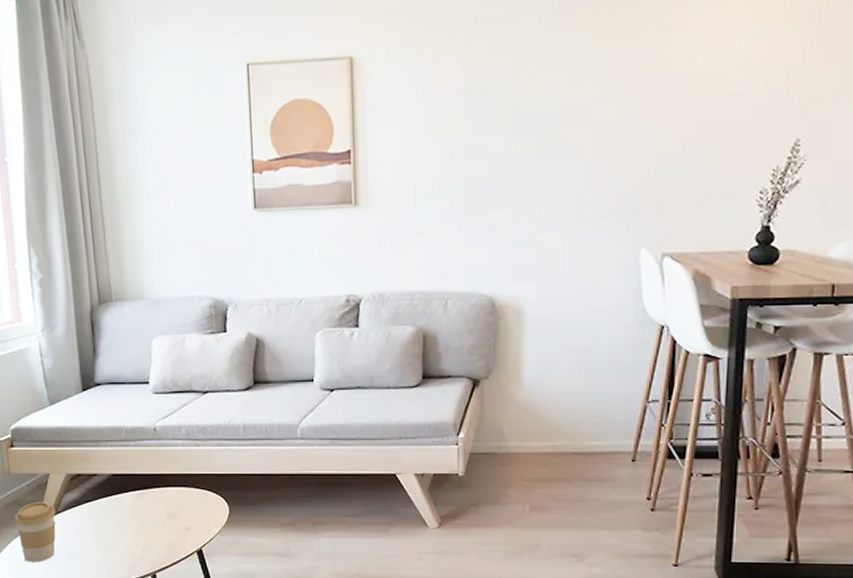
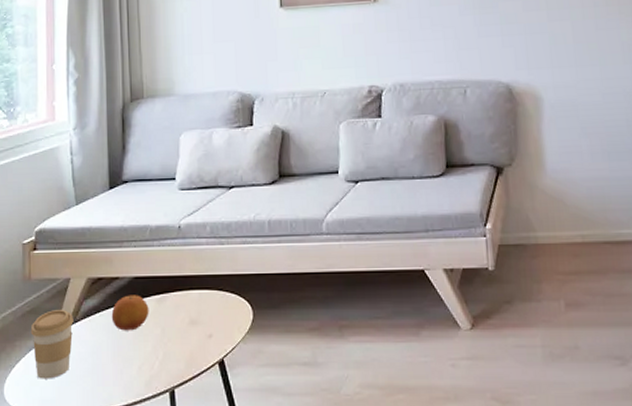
fruit: none [92,490,129,522] -> present [111,295,149,331]

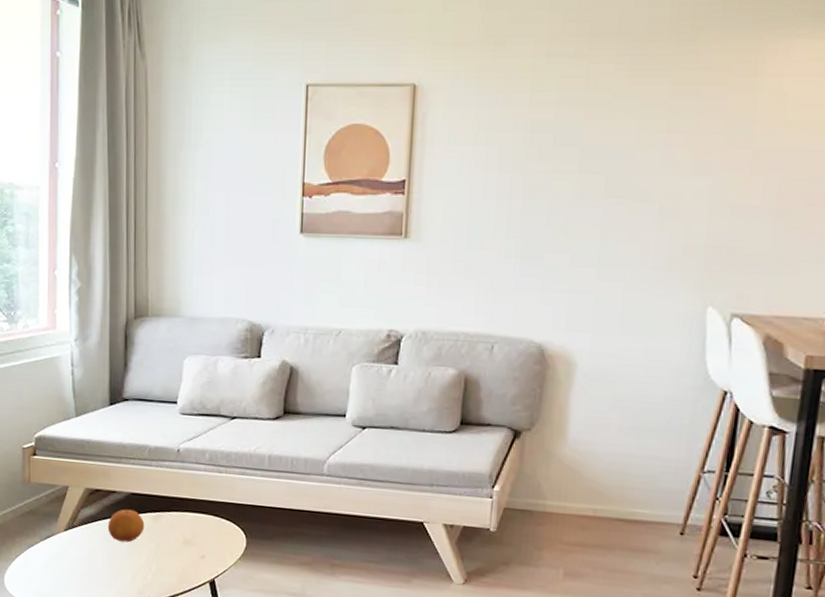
coffee cup: present [30,309,74,379] -> none [30,513,71,576]

